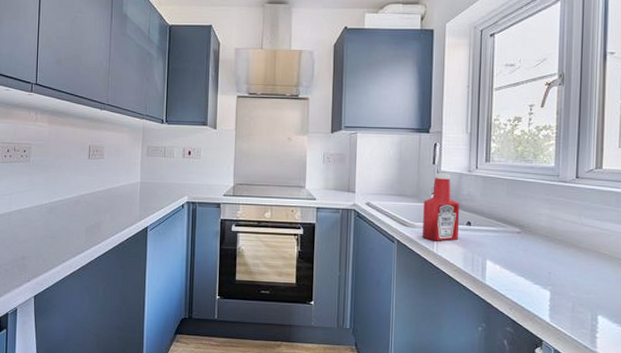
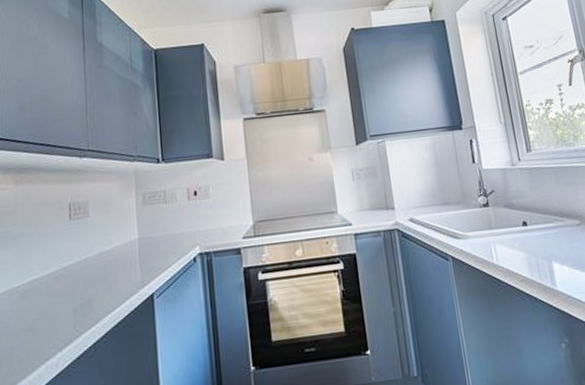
ketchup bottle: present [422,173,460,241] -> none [471,171,518,251]

